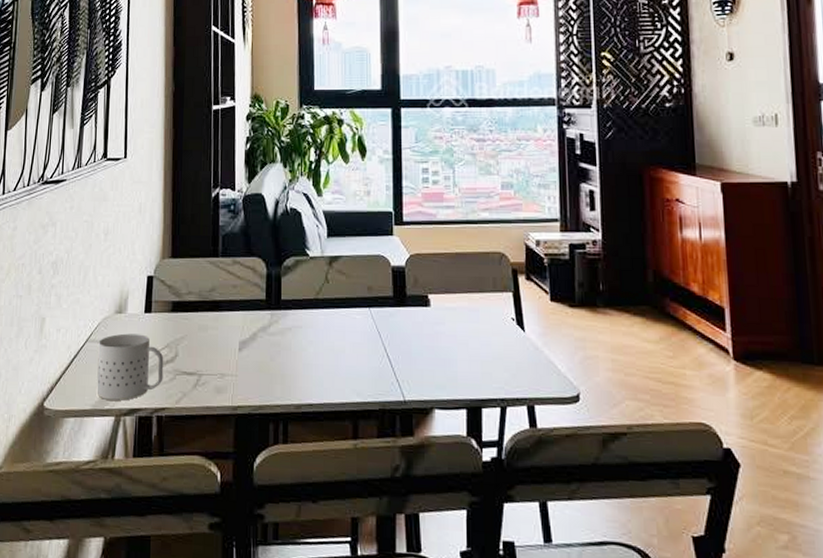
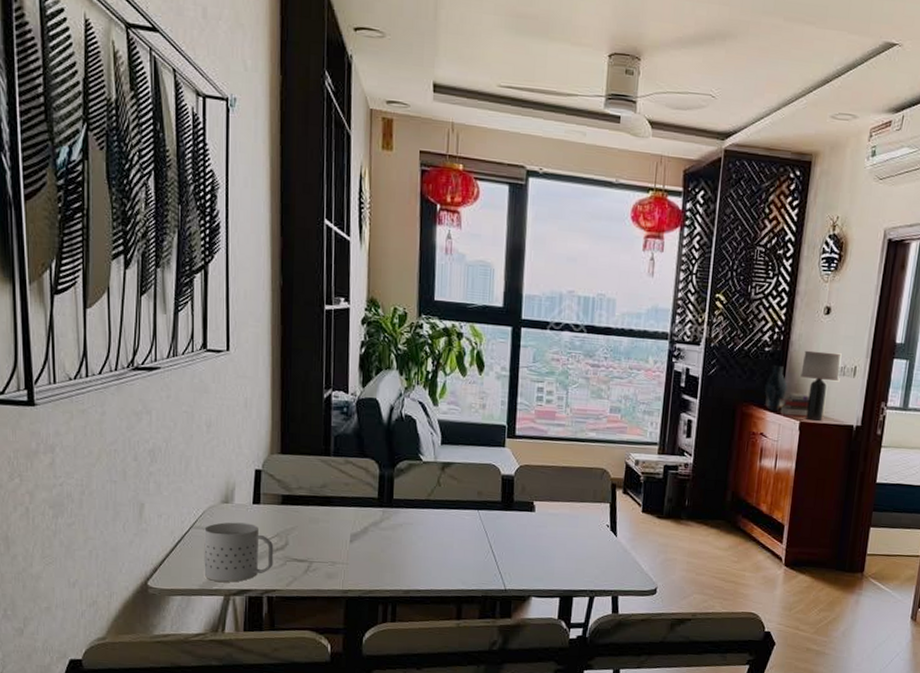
vase: none [670,122,700,173] -> present [763,365,788,412]
books: none [691,150,729,178] -> present [778,392,810,417]
table lamp: none [711,101,759,179] -> present [800,350,840,421]

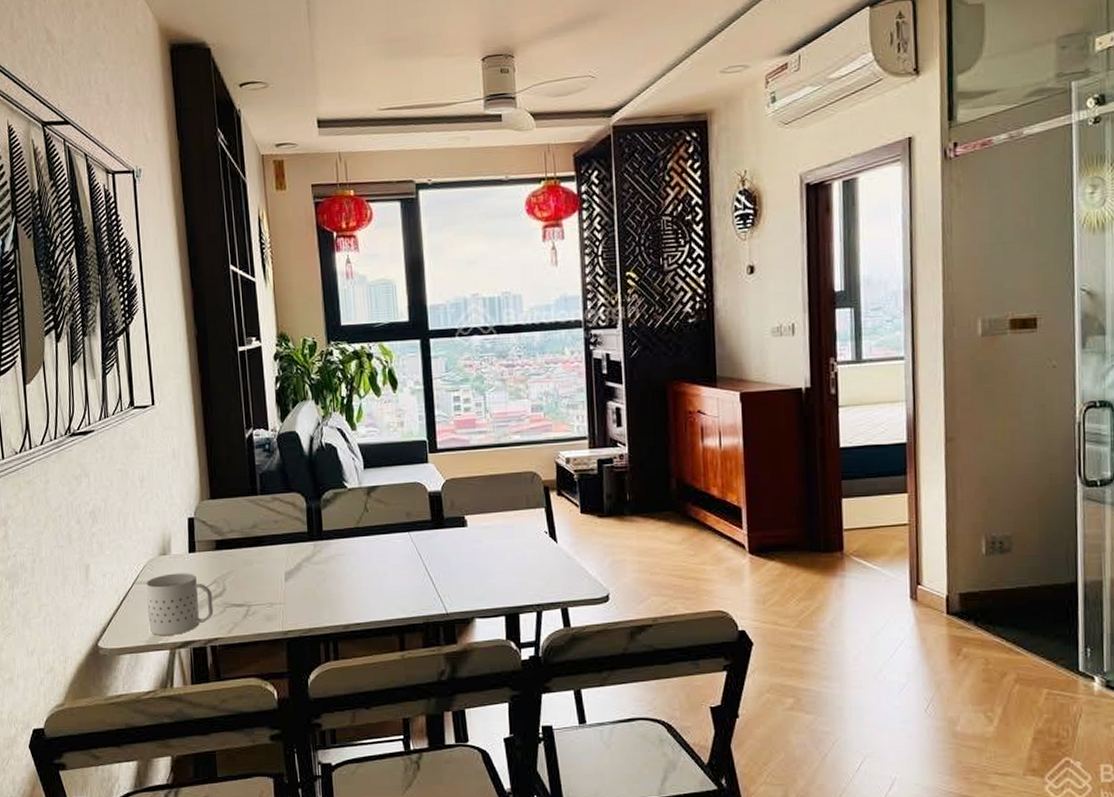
vase: present [763,365,788,412] -> none [693,336,720,386]
books: present [778,392,810,417] -> none [712,361,748,389]
table lamp: present [800,350,840,421] -> none [732,312,776,389]

